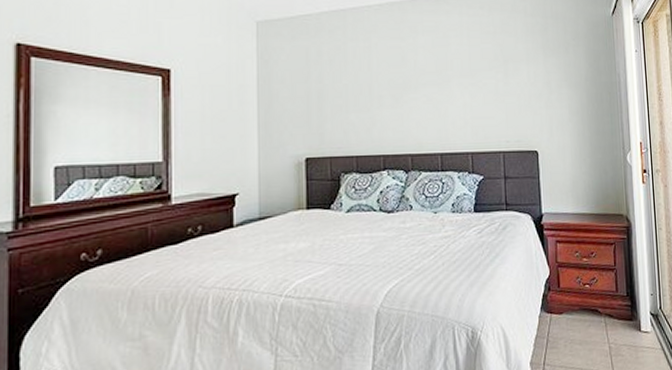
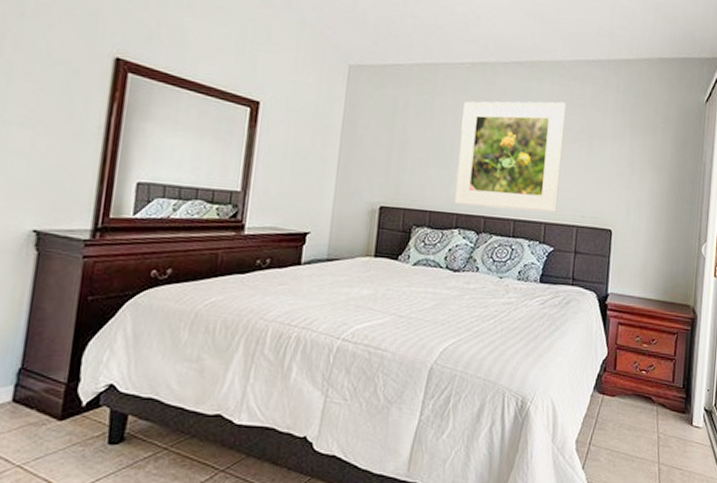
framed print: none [376,32,482,146] -> present [454,101,567,213]

